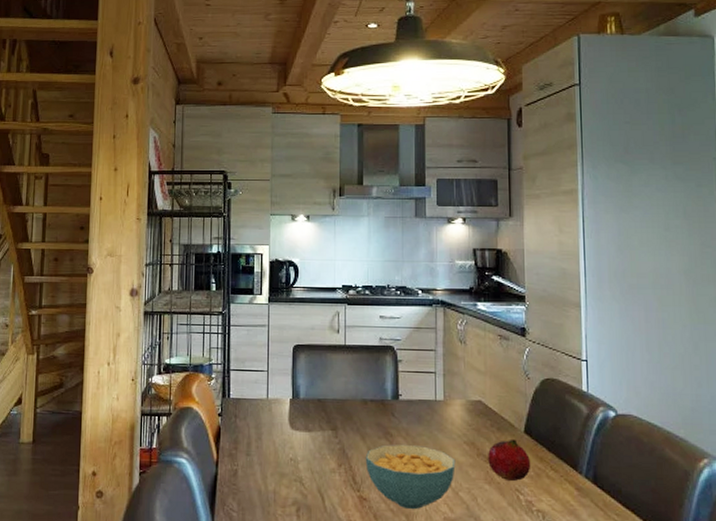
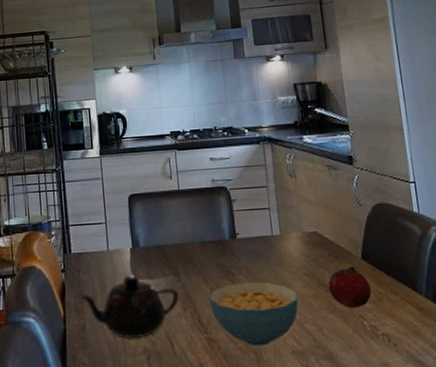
teapot: none [233,426,335,491] -> present [79,275,179,340]

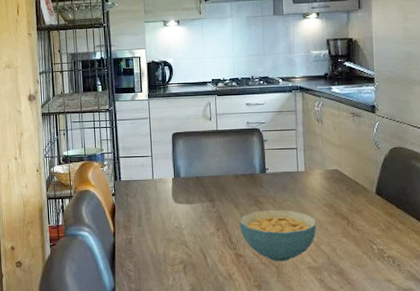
teapot: present [79,275,179,340] -> none [127,200,213,252]
fruit: present [328,266,372,308] -> none [344,199,382,234]

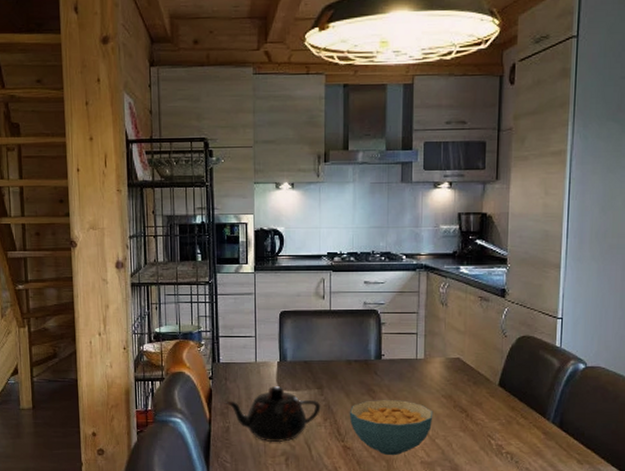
teapot: none [127,200,213,252] -> present [225,386,321,443]

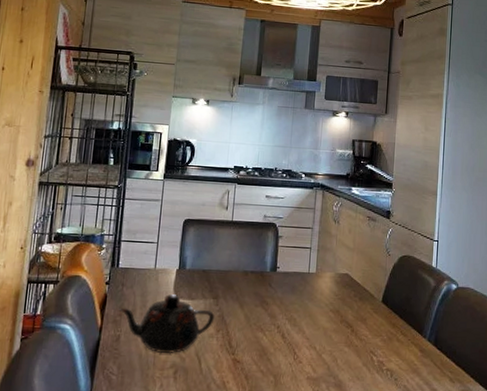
cereal bowl: present [349,399,433,456] -> none [241,311,322,371]

